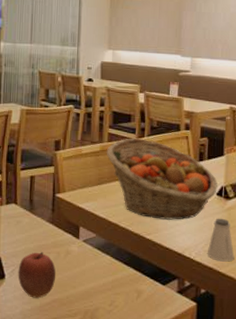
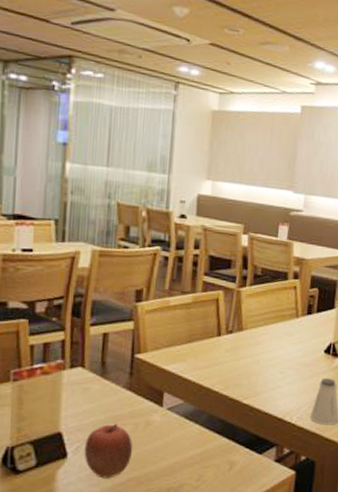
fruit basket: present [106,138,218,220] -> none [199,287,326,381]

